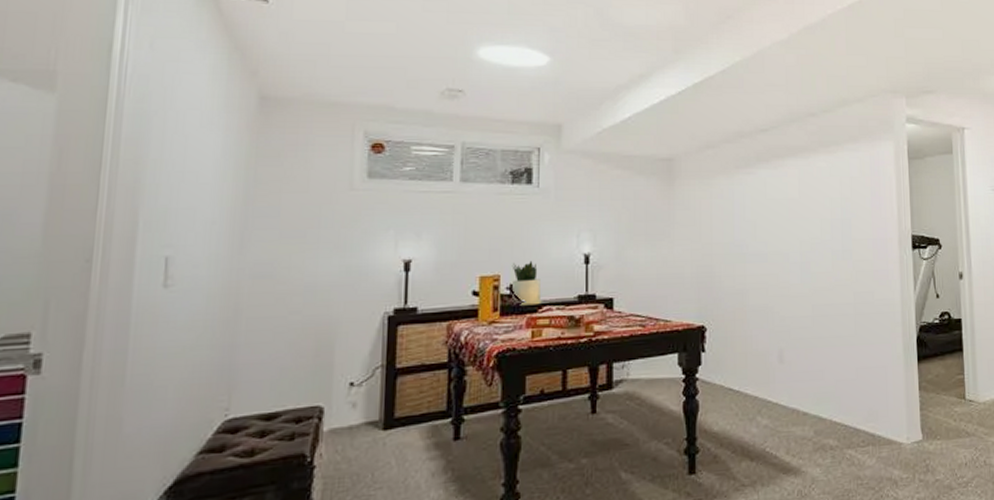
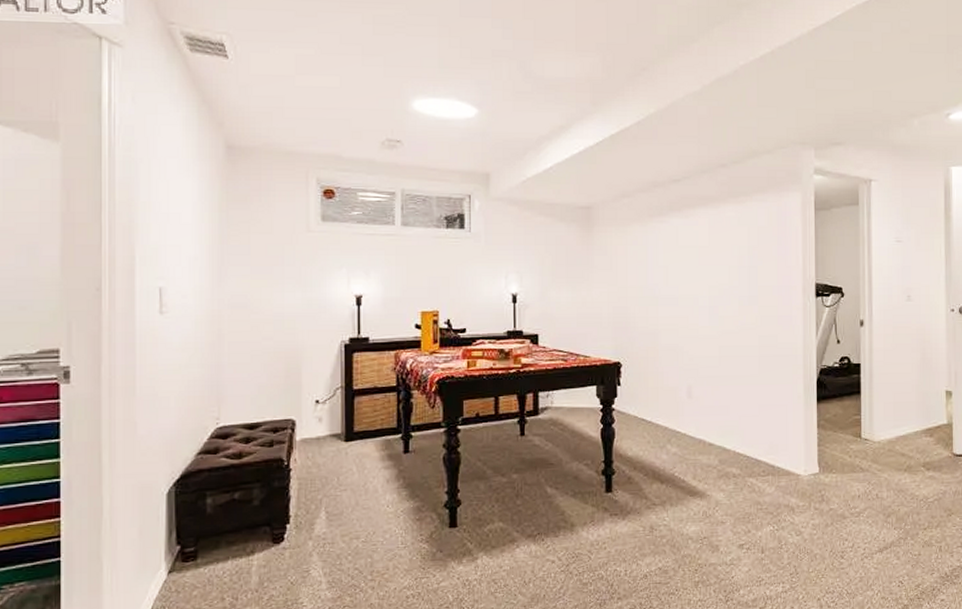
planter: present [512,260,543,307] -> none [448,298,477,340]

